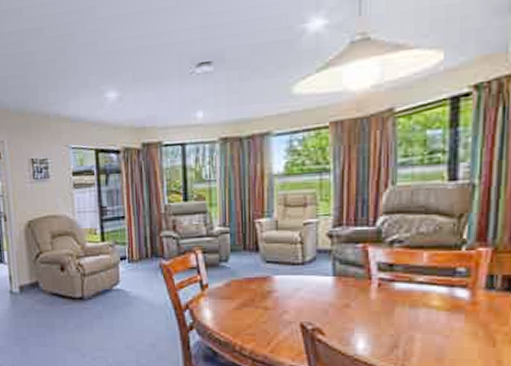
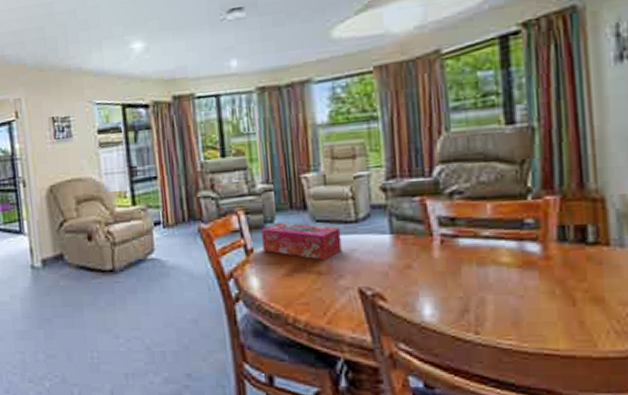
tissue box: none [216,261,288,297] -> present [261,222,342,260]

